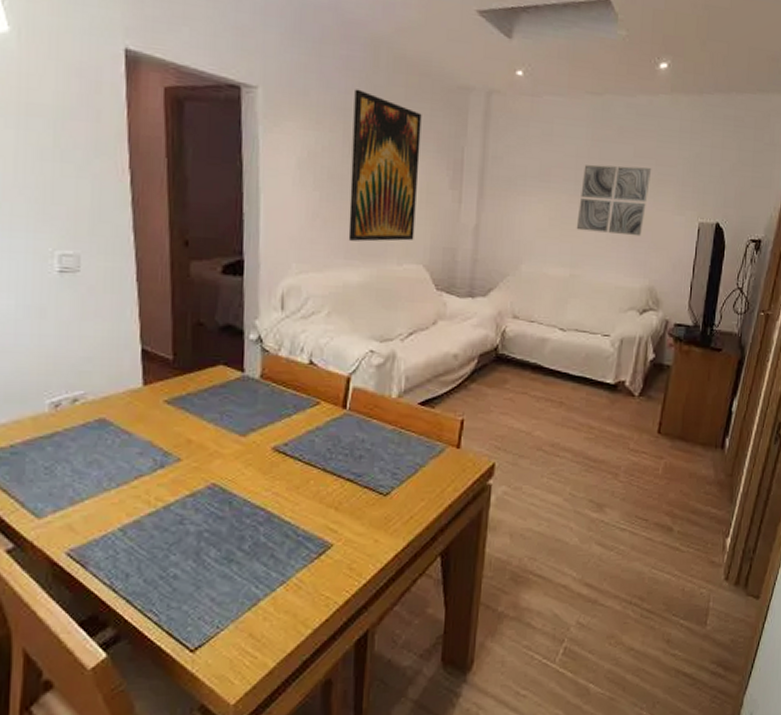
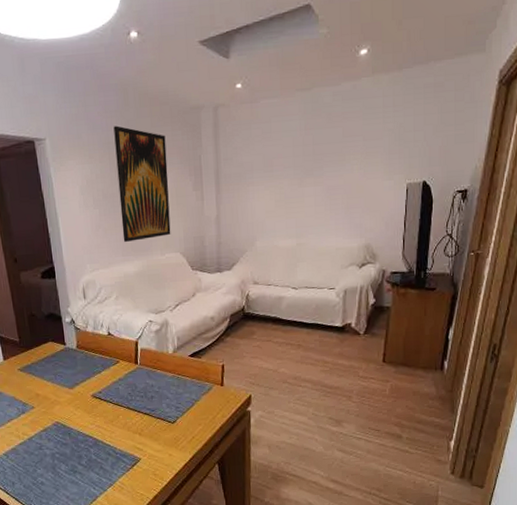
wall art: present [576,164,652,237] -> none [298,144,360,207]

